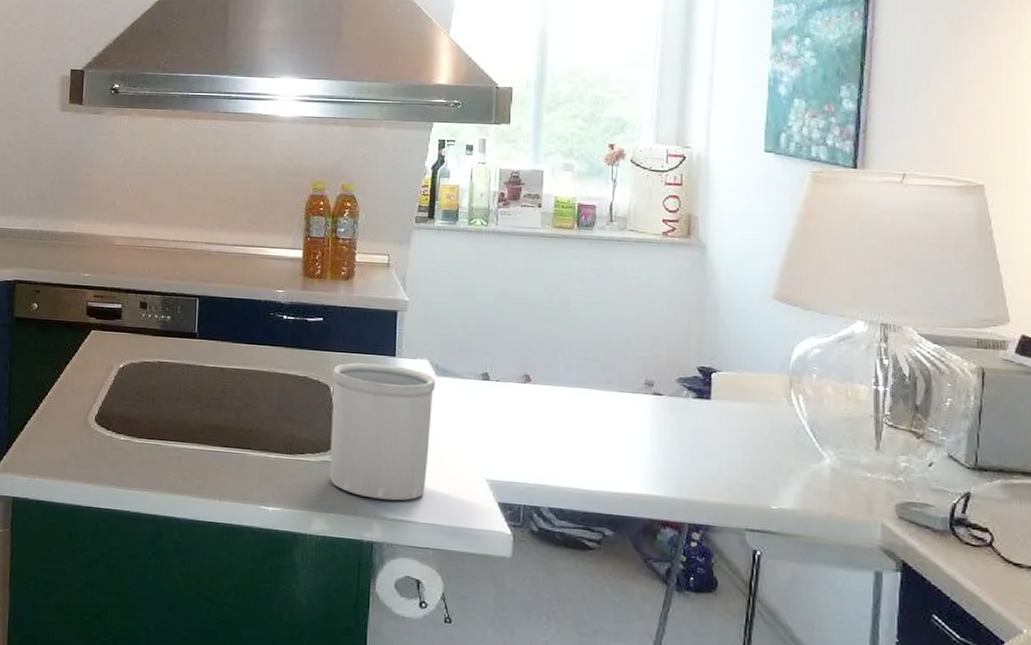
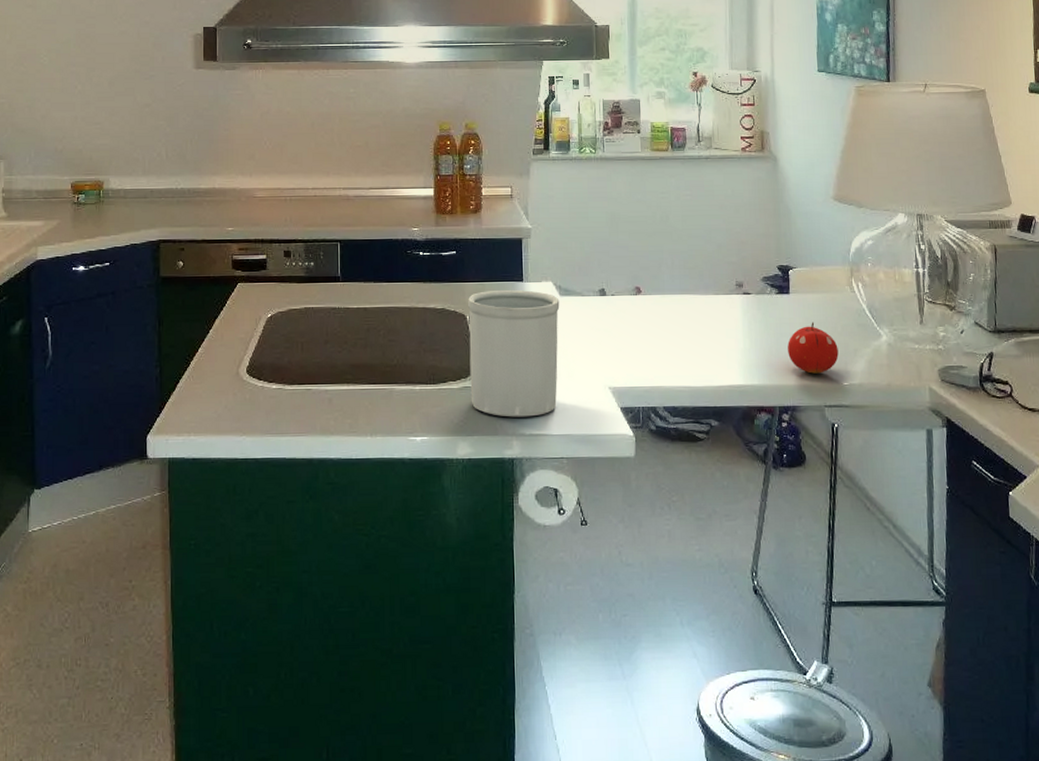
fruit: none [704,434,767,493] -> present [788,322,839,374]

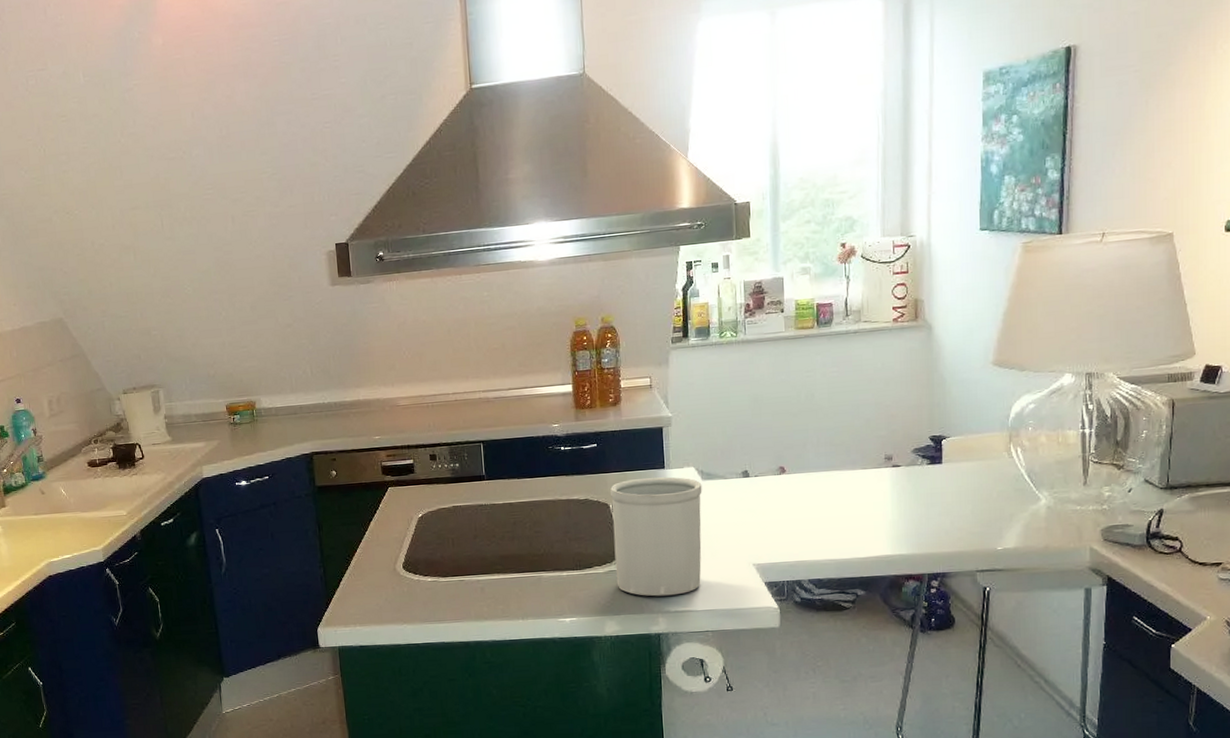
fruit: present [788,322,839,374] -> none [939,490,993,541]

